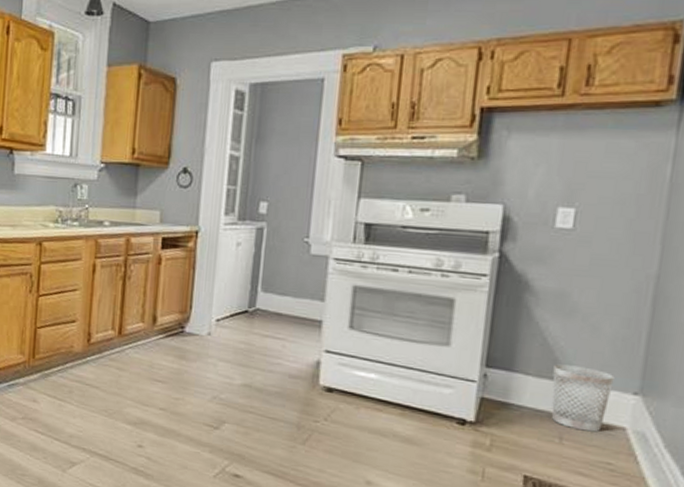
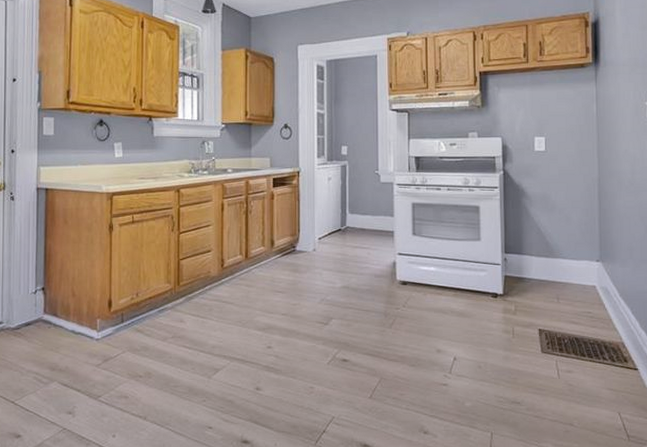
wastebasket: present [551,364,615,432] -> none [547,246,584,291]

